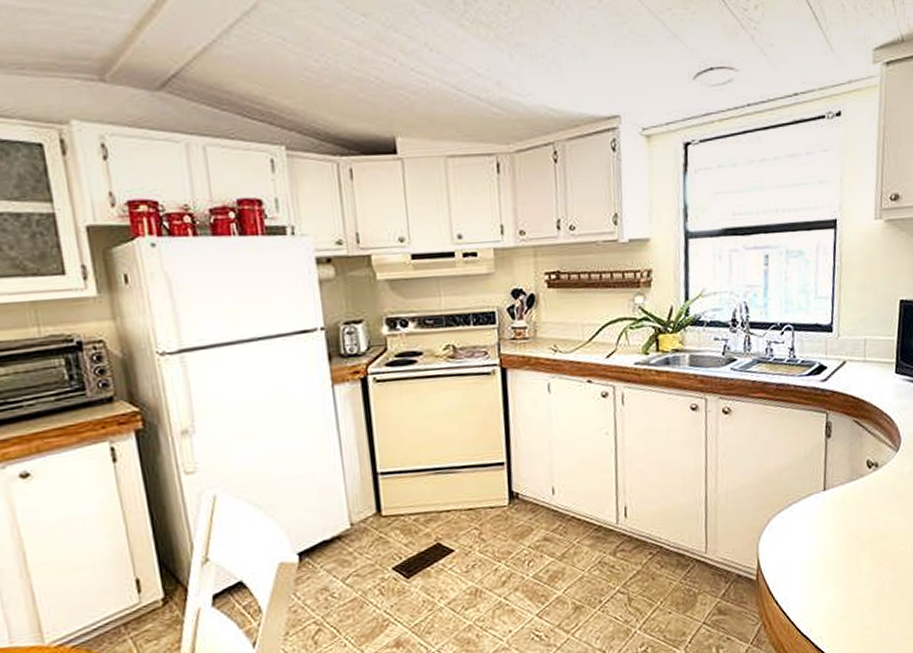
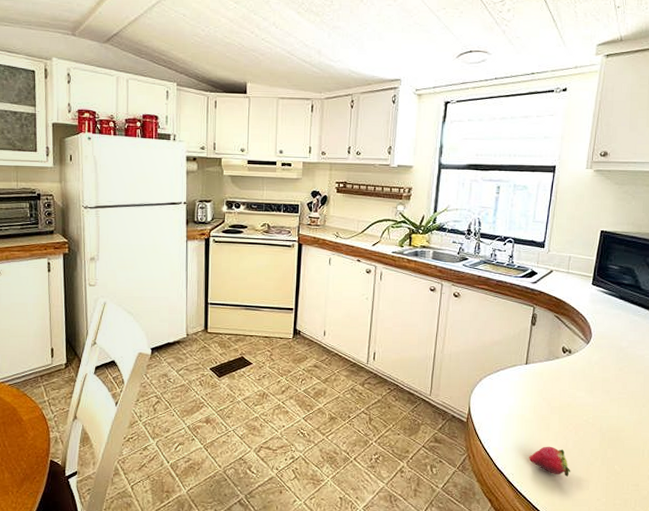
fruit: none [839,592,892,628] -> present [529,446,571,477]

